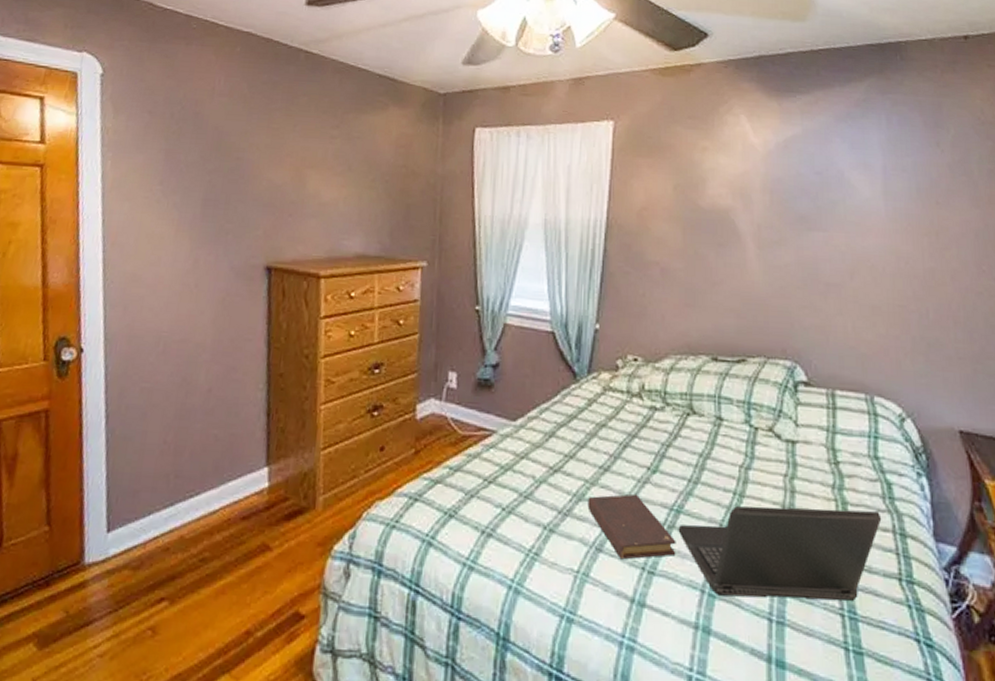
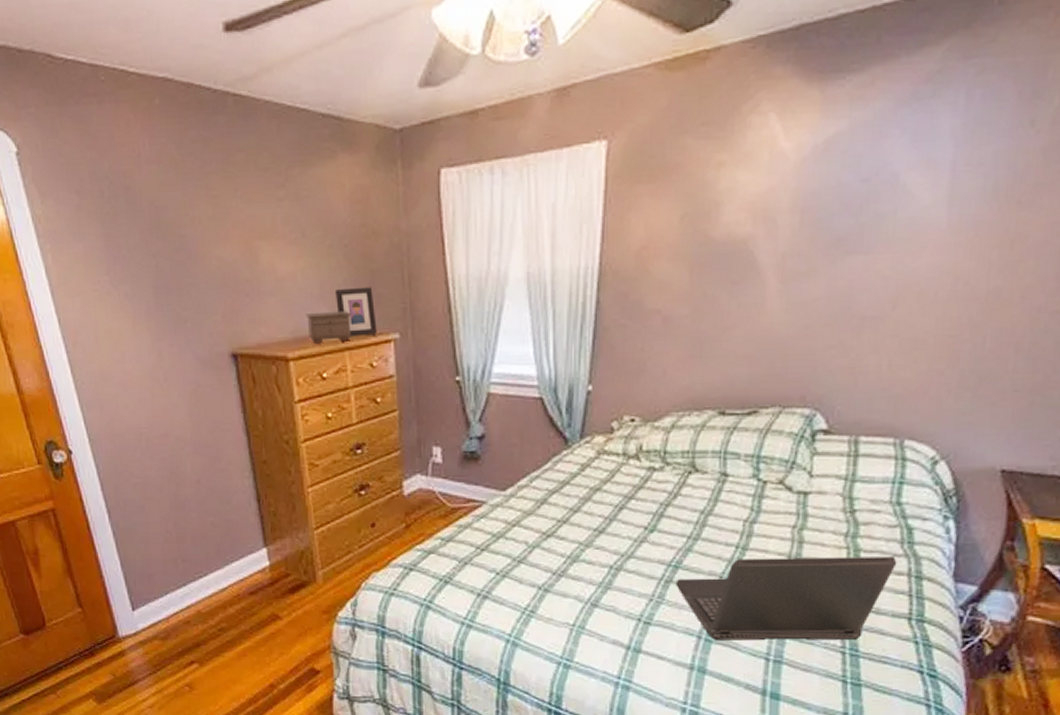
jewelry box: none [342,236,385,265] -> present [305,311,352,344]
picture frame: none [371,217,407,262] -> present [335,287,377,337]
book: present [587,494,676,560] -> none [582,553,674,613]

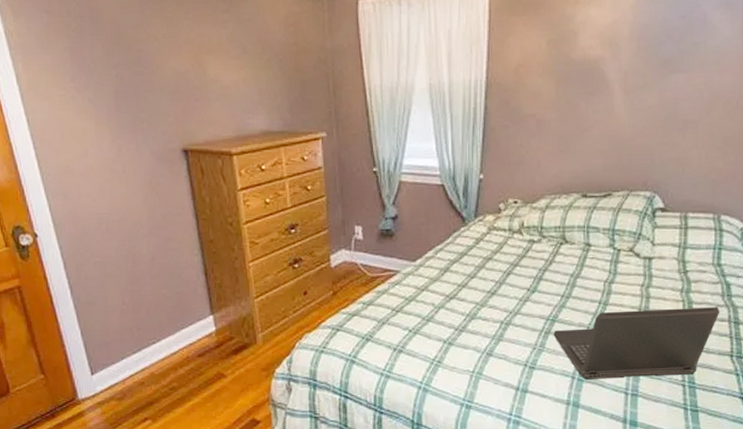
jewelry box: present [305,311,352,344] -> none [247,114,286,141]
picture frame: present [335,287,377,337] -> none [272,94,307,135]

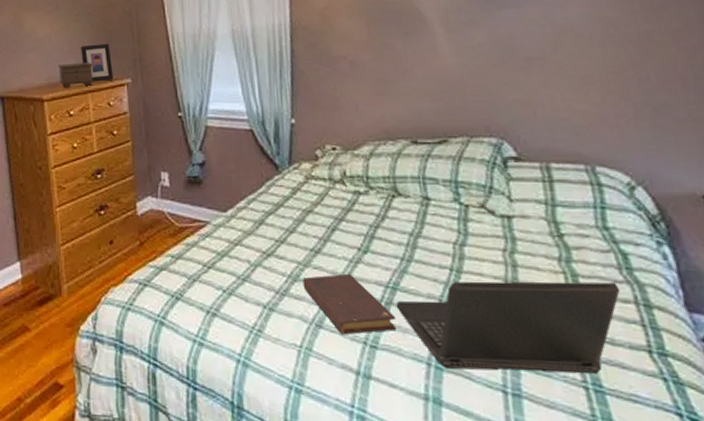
jewelry box: none [247,114,286,141] -> present [57,62,93,88]
picture frame: none [272,94,307,135] -> present [81,43,113,82]
book: none [479,310,552,360] -> present [302,273,397,335]

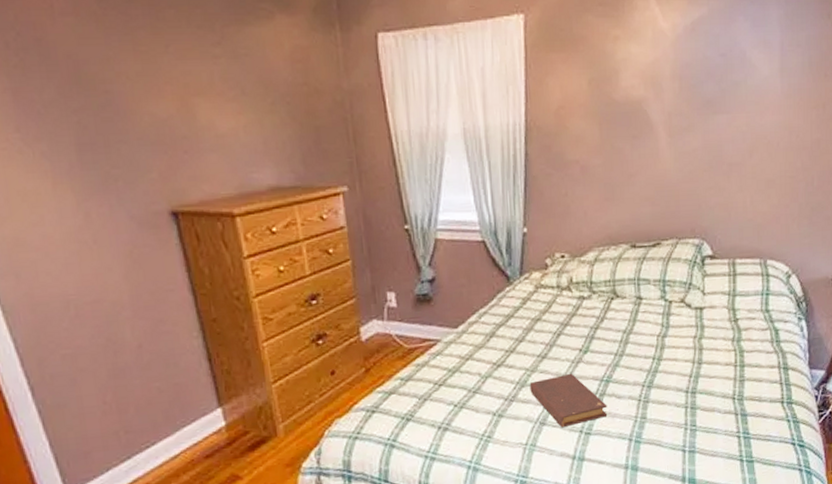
jewelry box: present [57,62,93,88] -> none [250,166,300,199]
picture frame: present [81,43,113,82] -> none [280,142,325,191]
laptop computer: present [396,281,621,374] -> none [608,353,770,441]

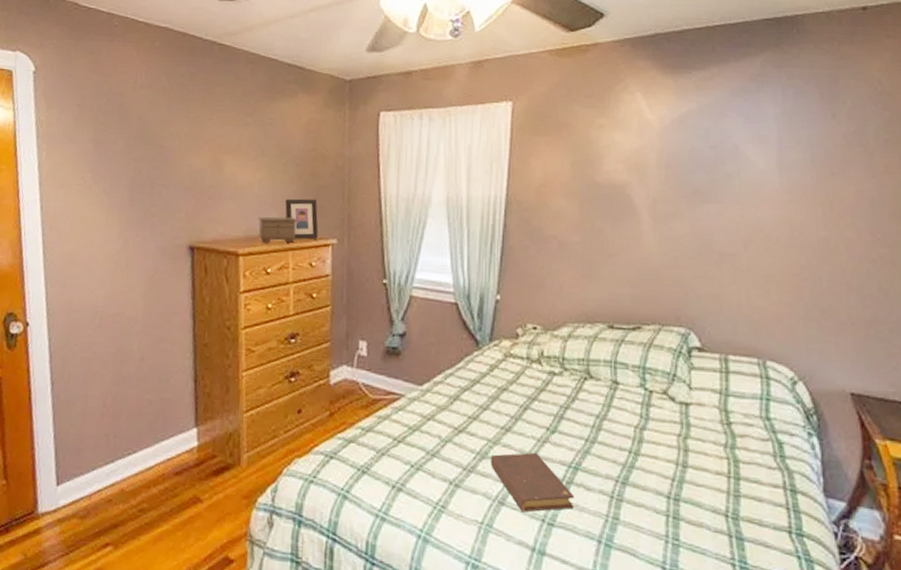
jewelry box: none [250,166,300,199] -> present [258,216,297,243]
picture frame: none [280,142,325,191] -> present [285,198,318,240]

